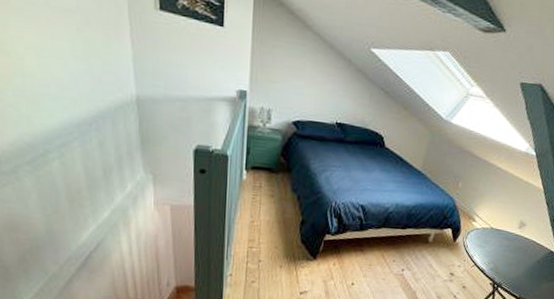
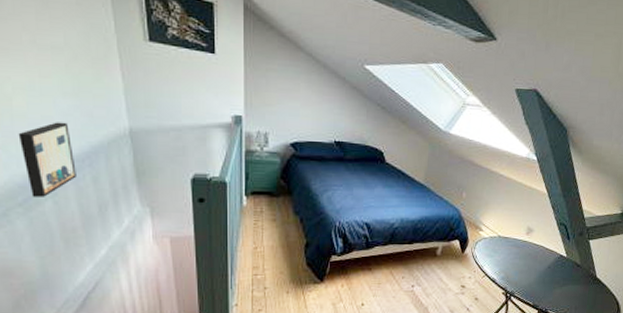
wall art: none [29,84,83,157] -> present [18,122,76,197]

